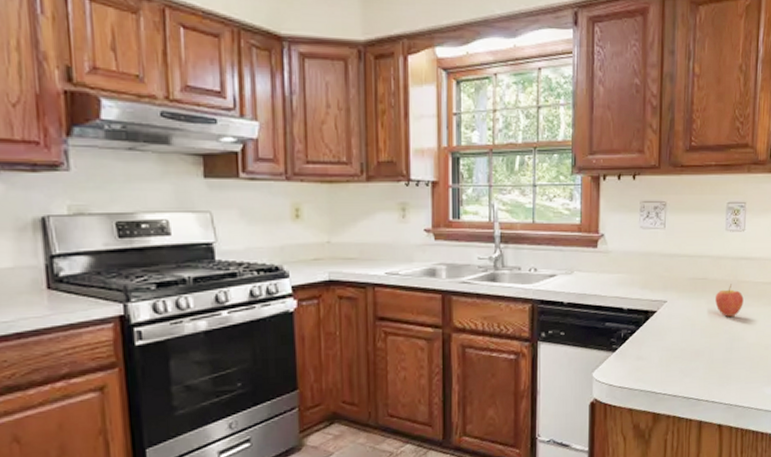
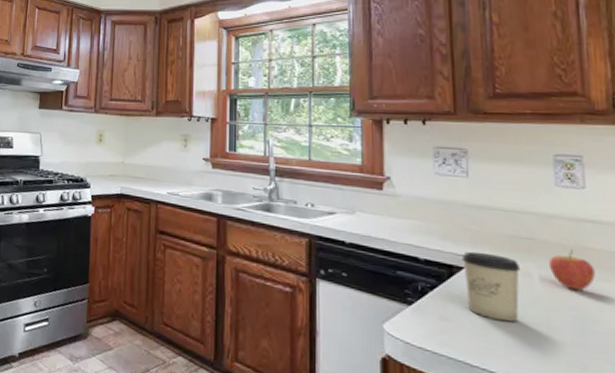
cup: none [655,295,696,352] -> present [461,251,521,323]

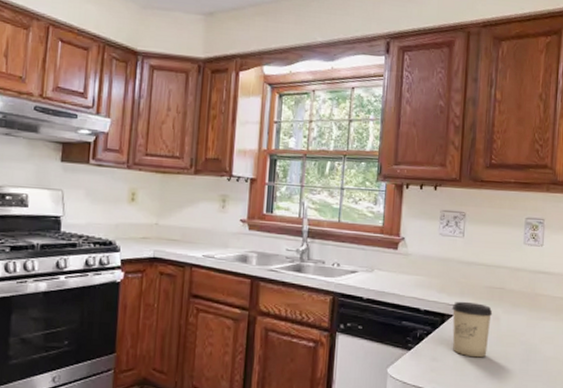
fruit: present [549,249,595,290] -> none [512,296,541,328]

